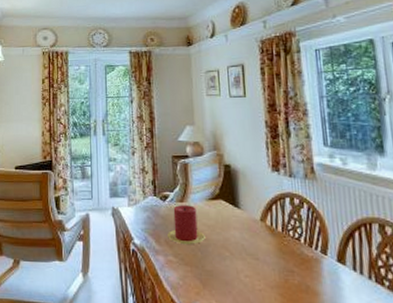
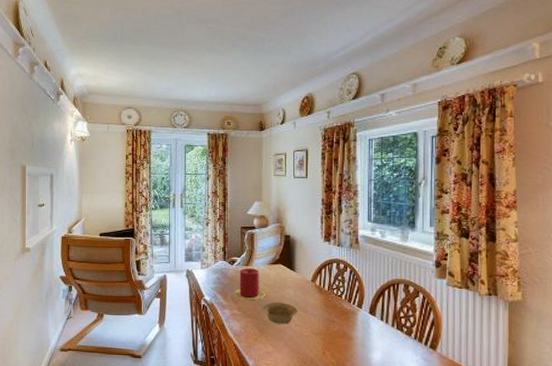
bowl: none [202,246,247,275] -> present [262,302,298,324]

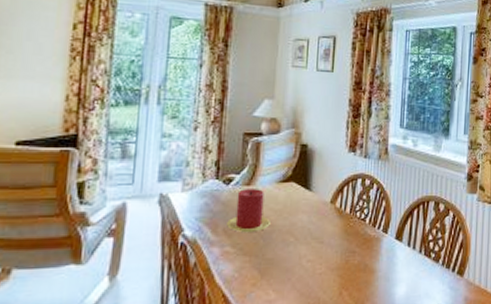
bowl: present [262,302,298,324] -> none [264,232,312,261]

